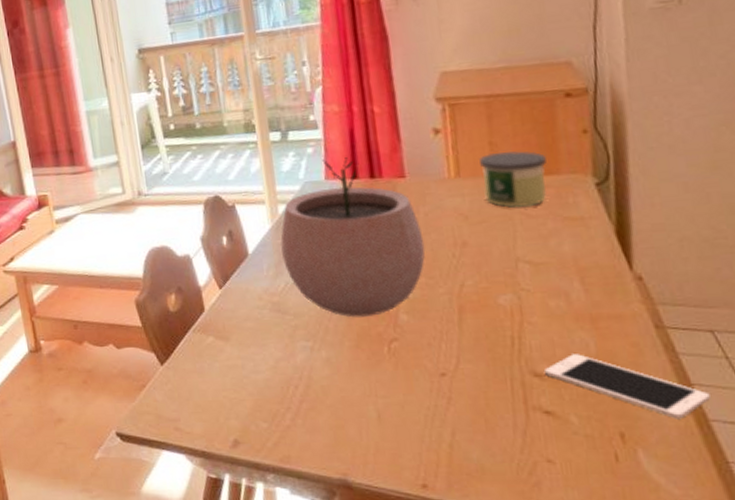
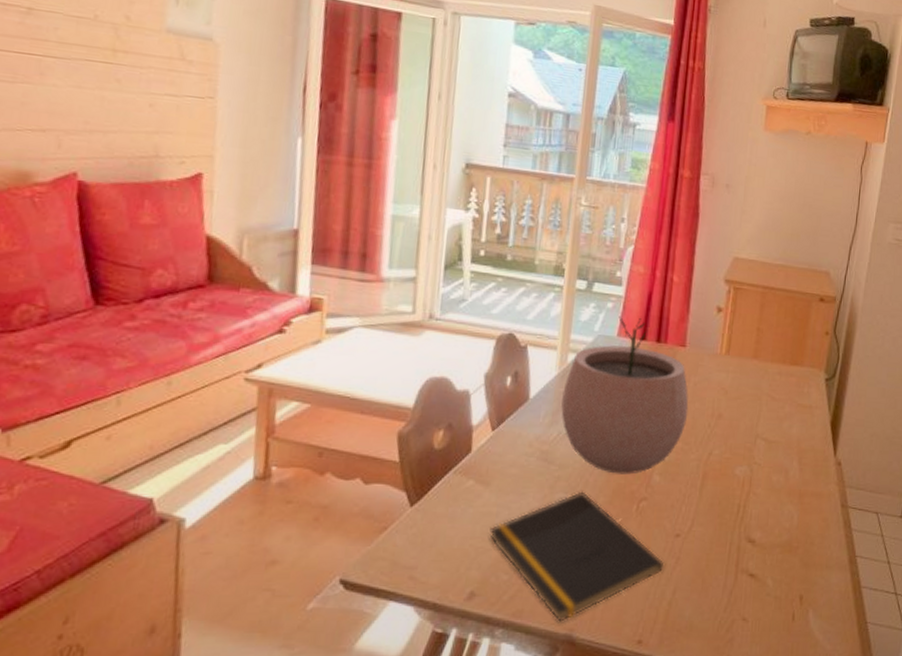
notepad: none [239,337,436,467] -> present [489,491,665,622]
candle: present [479,151,547,208] -> none [744,338,796,391]
cell phone: present [543,354,710,419] -> none [756,524,866,585]

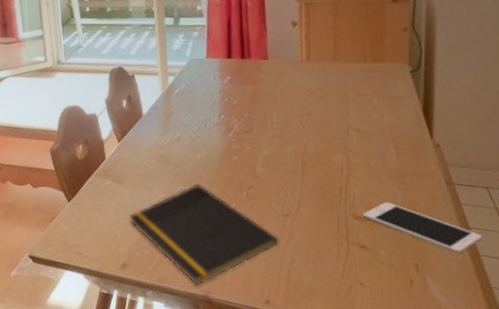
plant pot: present [560,315,689,475] -> none [168,41,280,168]
cell phone: none [756,524,866,585] -> present [362,202,482,254]

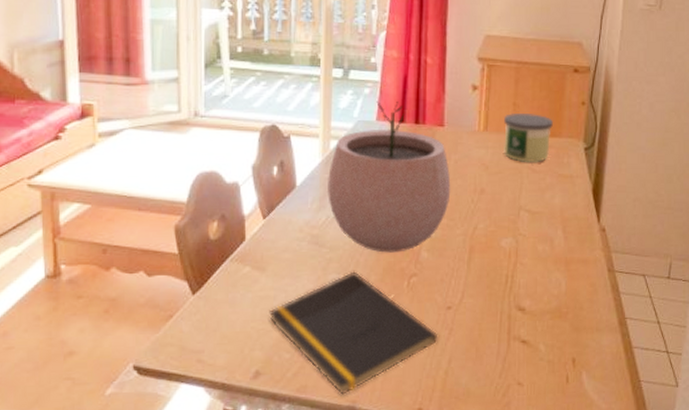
plant pot: none [168,41,280,168] -> present [326,100,451,253]
candle: none [325,43,375,87] -> present [504,113,553,163]
cell phone: present [362,202,482,254] -> none [526,291,636,347]

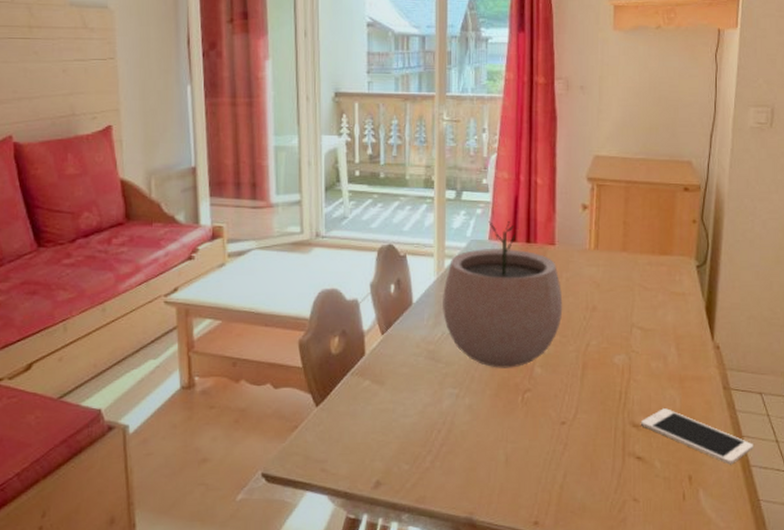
notepad: present [269,271,438,395] -> none [388,386,553,506]
candle: present [504,113,553,163] -> none [615,232,664,281]
cell phone: none [526,291,636,347] -> present [640,408,753,465]

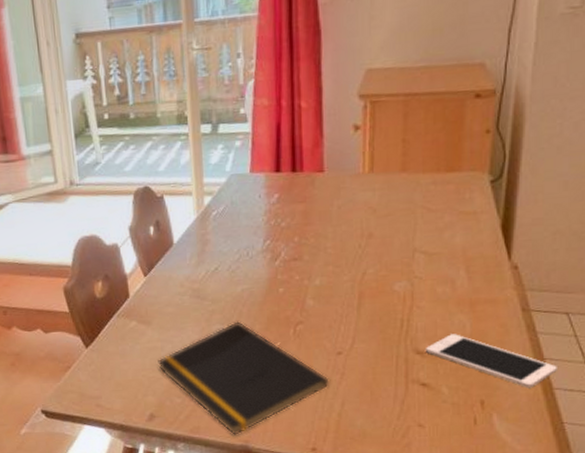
notepad: none [388,386,553,506] -> present [158,321,330,435]
plant pot: present [441,220,563,368] -> none [204,151,335,303]

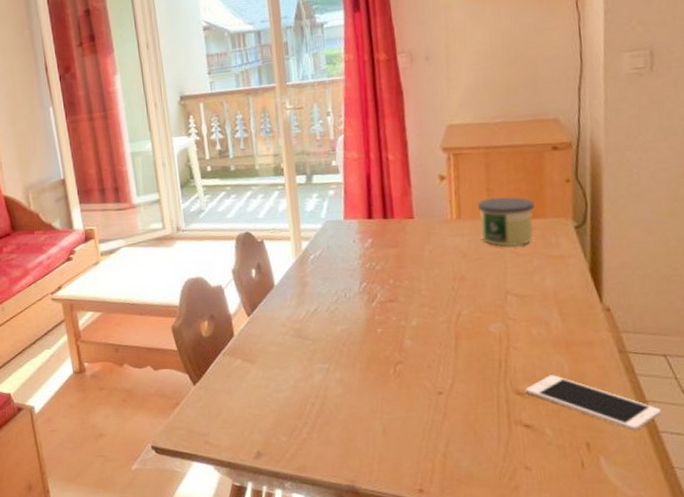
notepad: present [158,321,330,435] -> none [263,360,433,475]
candle: none [392,149,451,202] -> present [478,197,534,247]

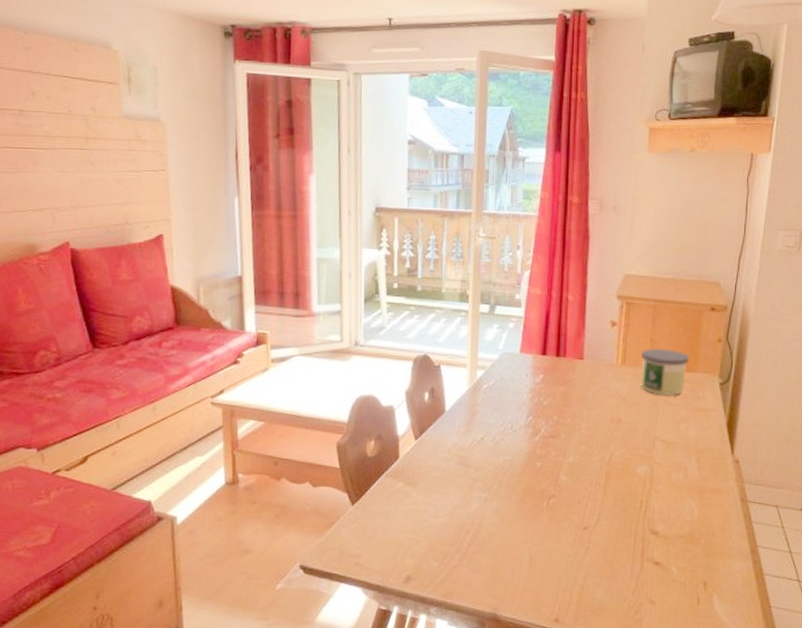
cell phone: present [525,375,661,431] -> none [659,517,767,573]

